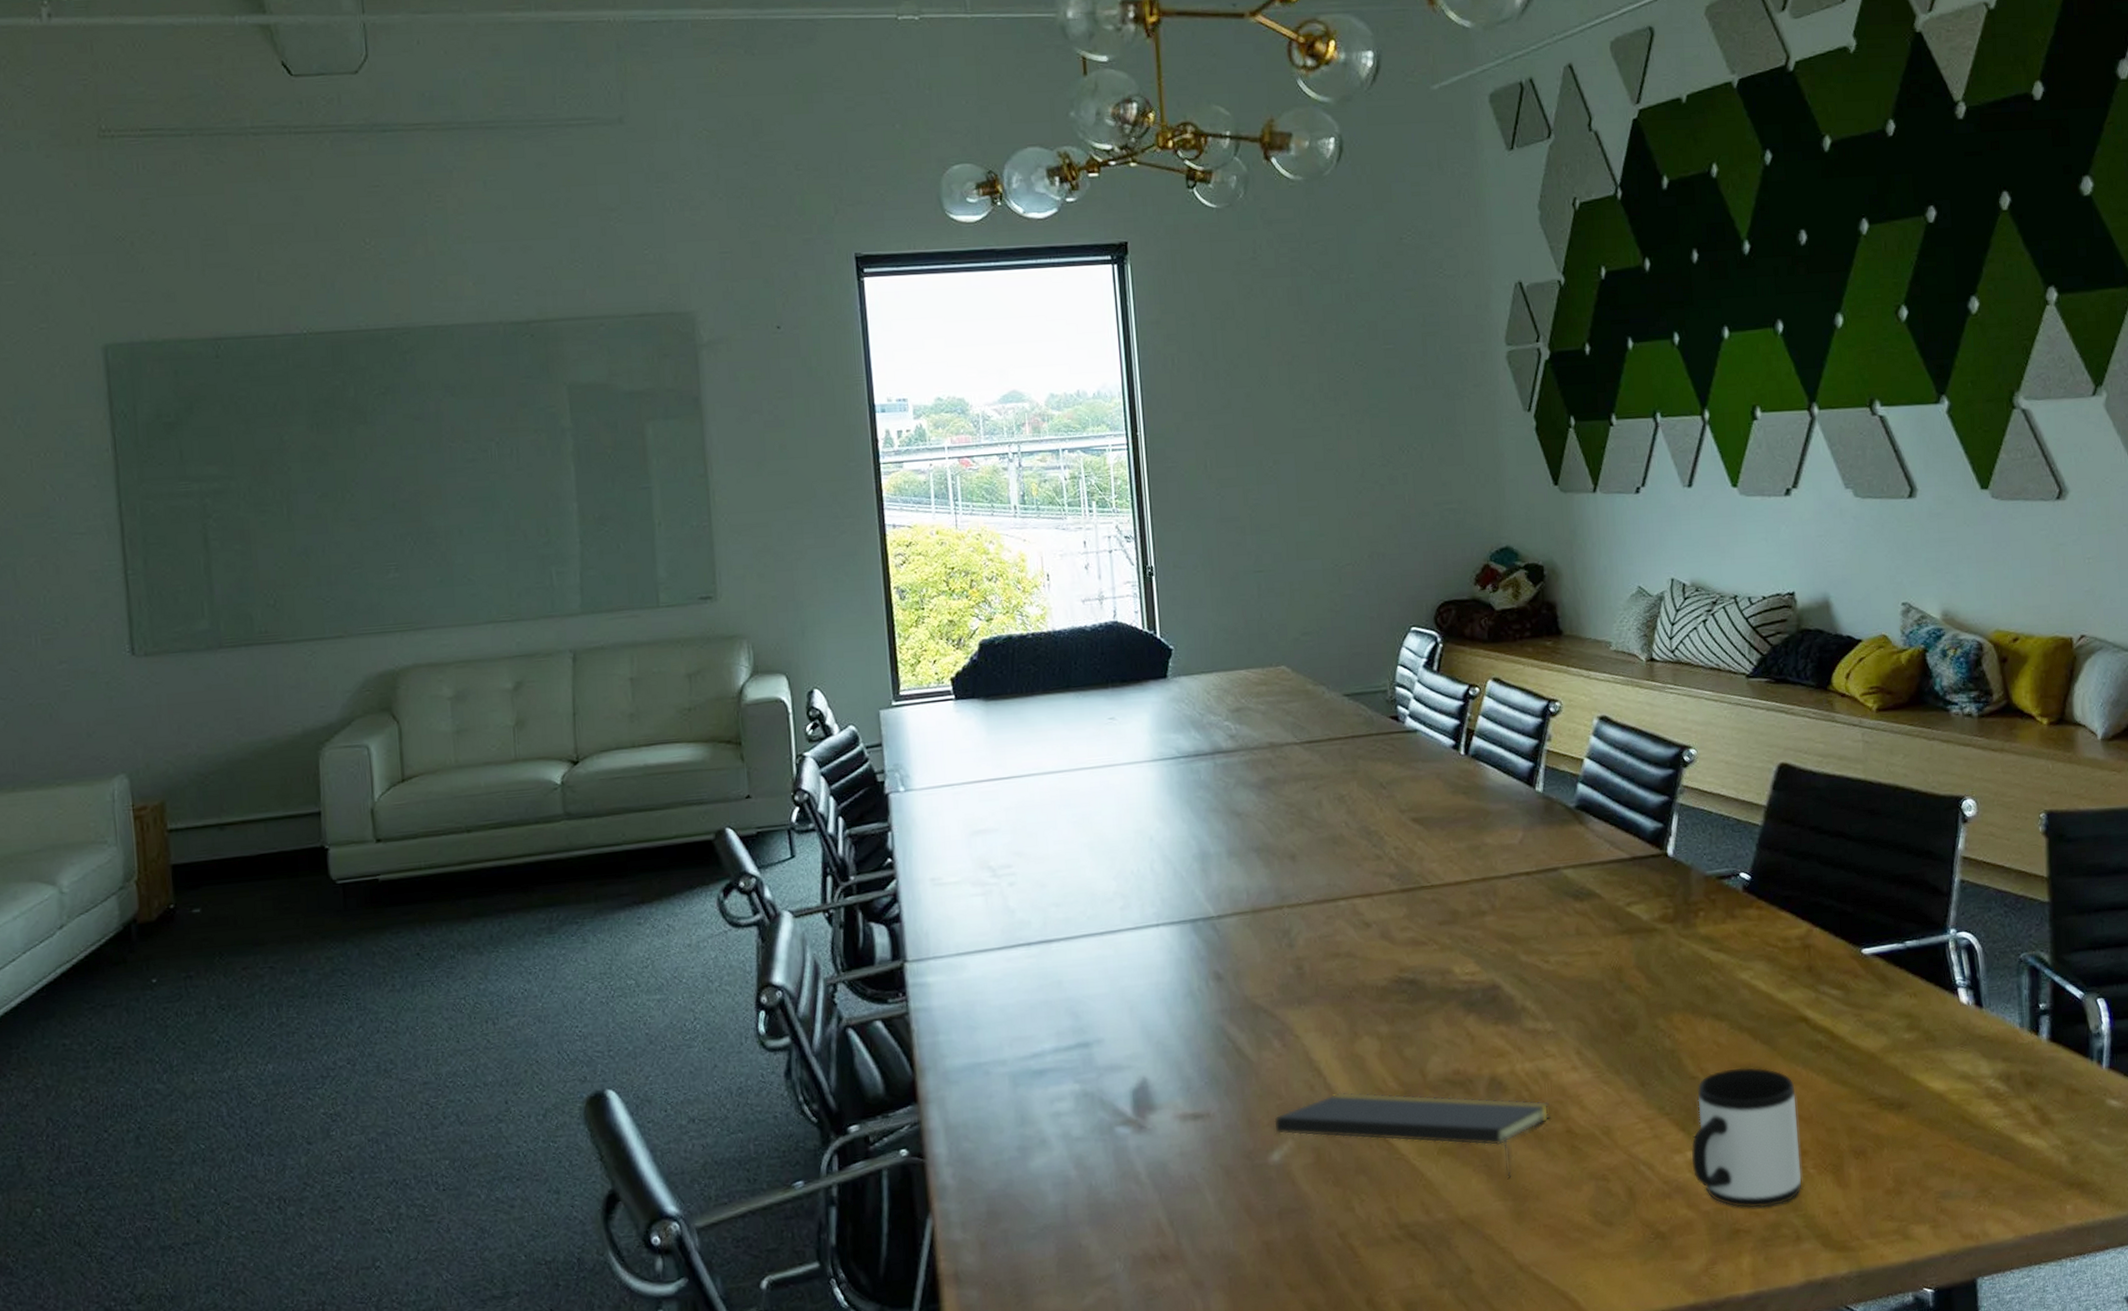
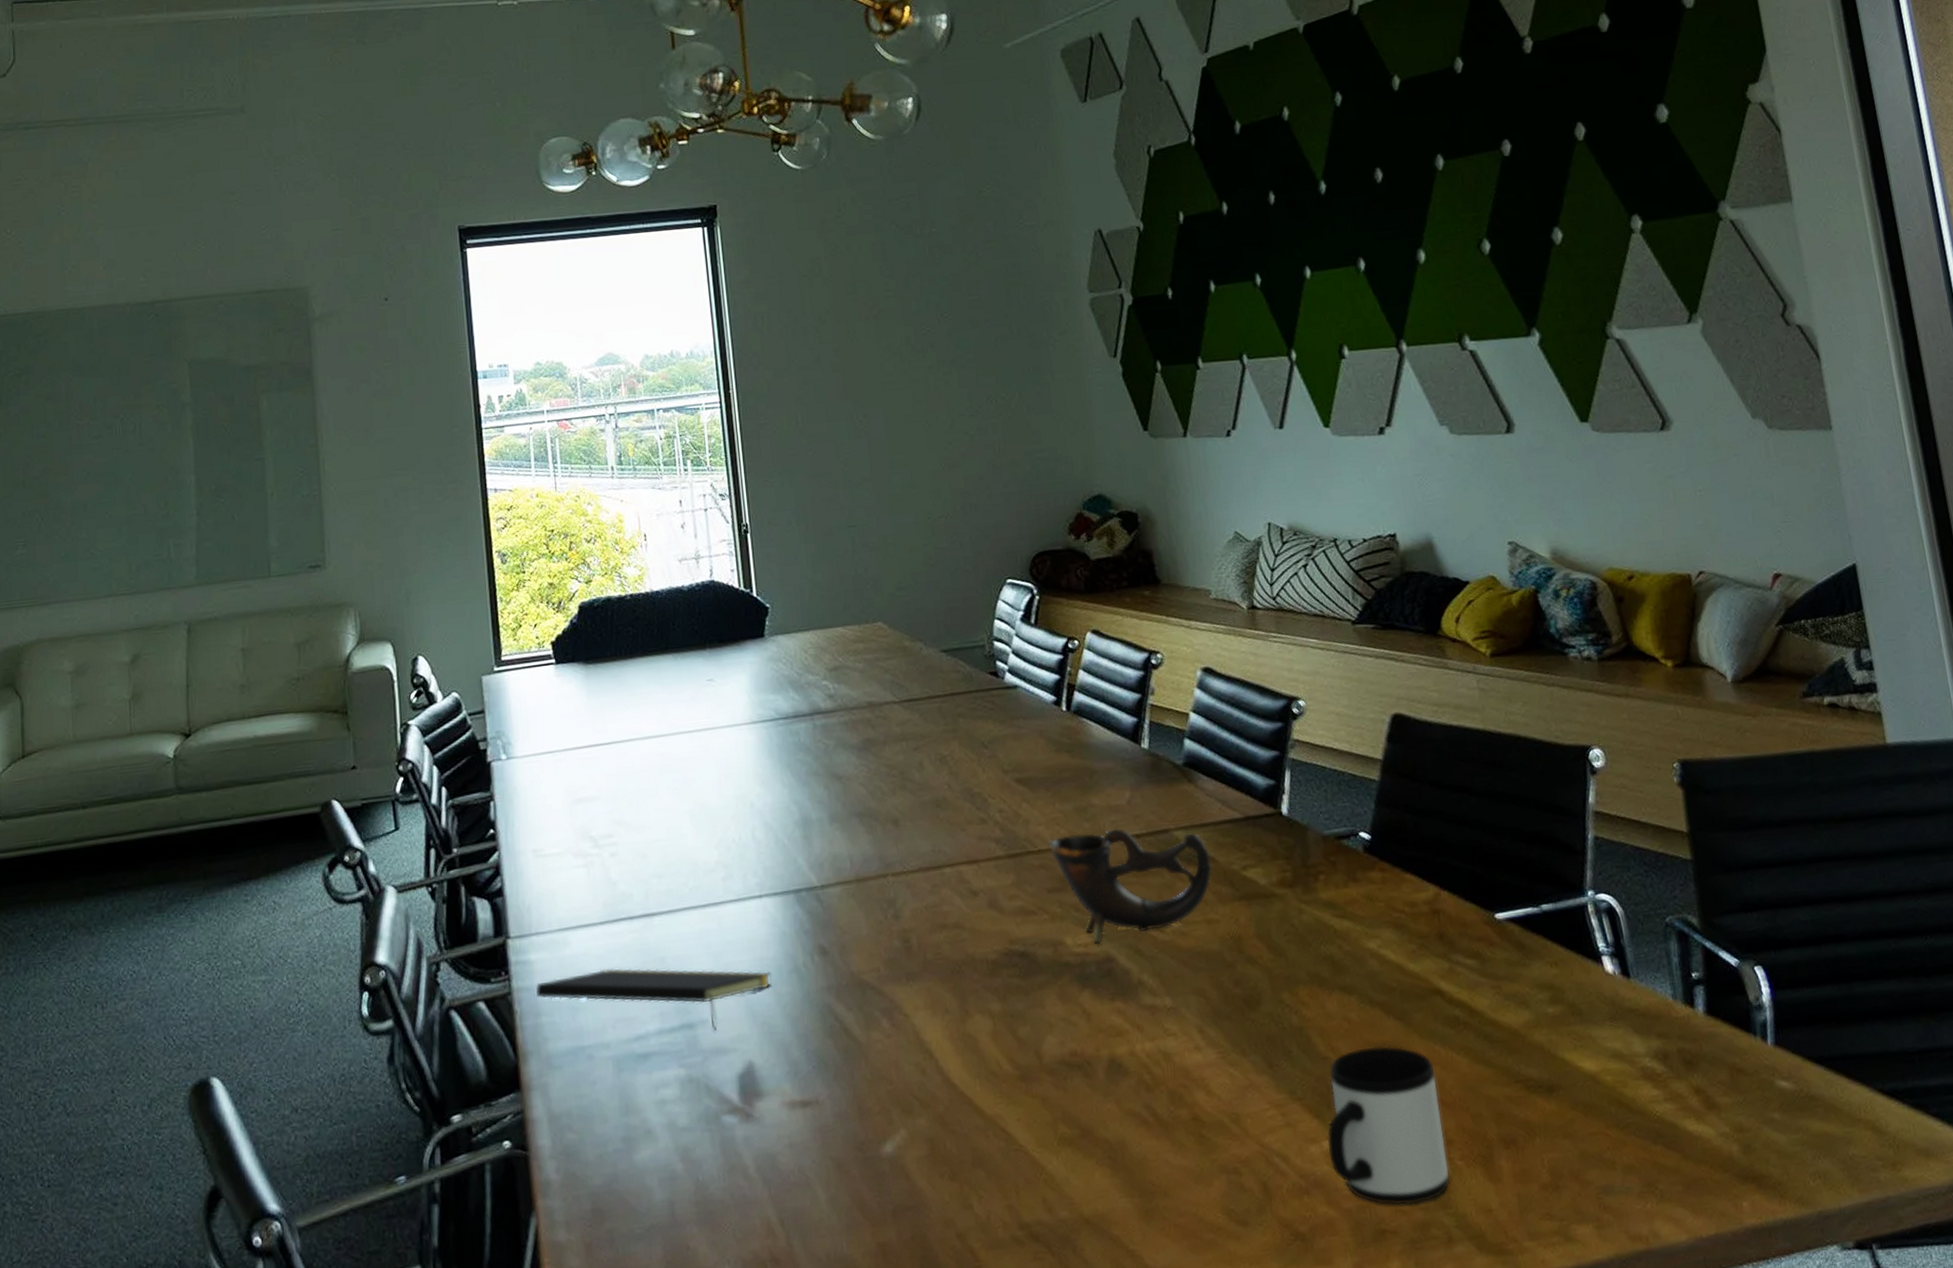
notepad: none [933,990,1167,1049] -> present [536,967,772,1031]
notepad: present [1273,1092,1550,1177] -> none [885,1075,1175,1171]
cup: none [1441,865,1598,974] -> present [1048,828,1212,945]

